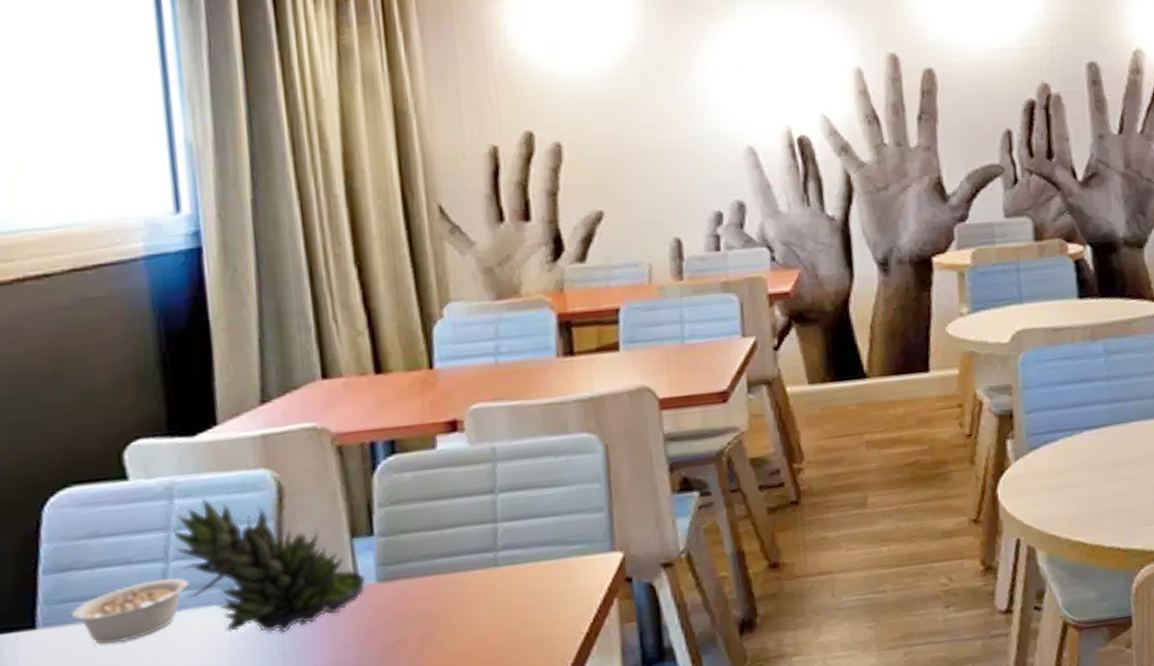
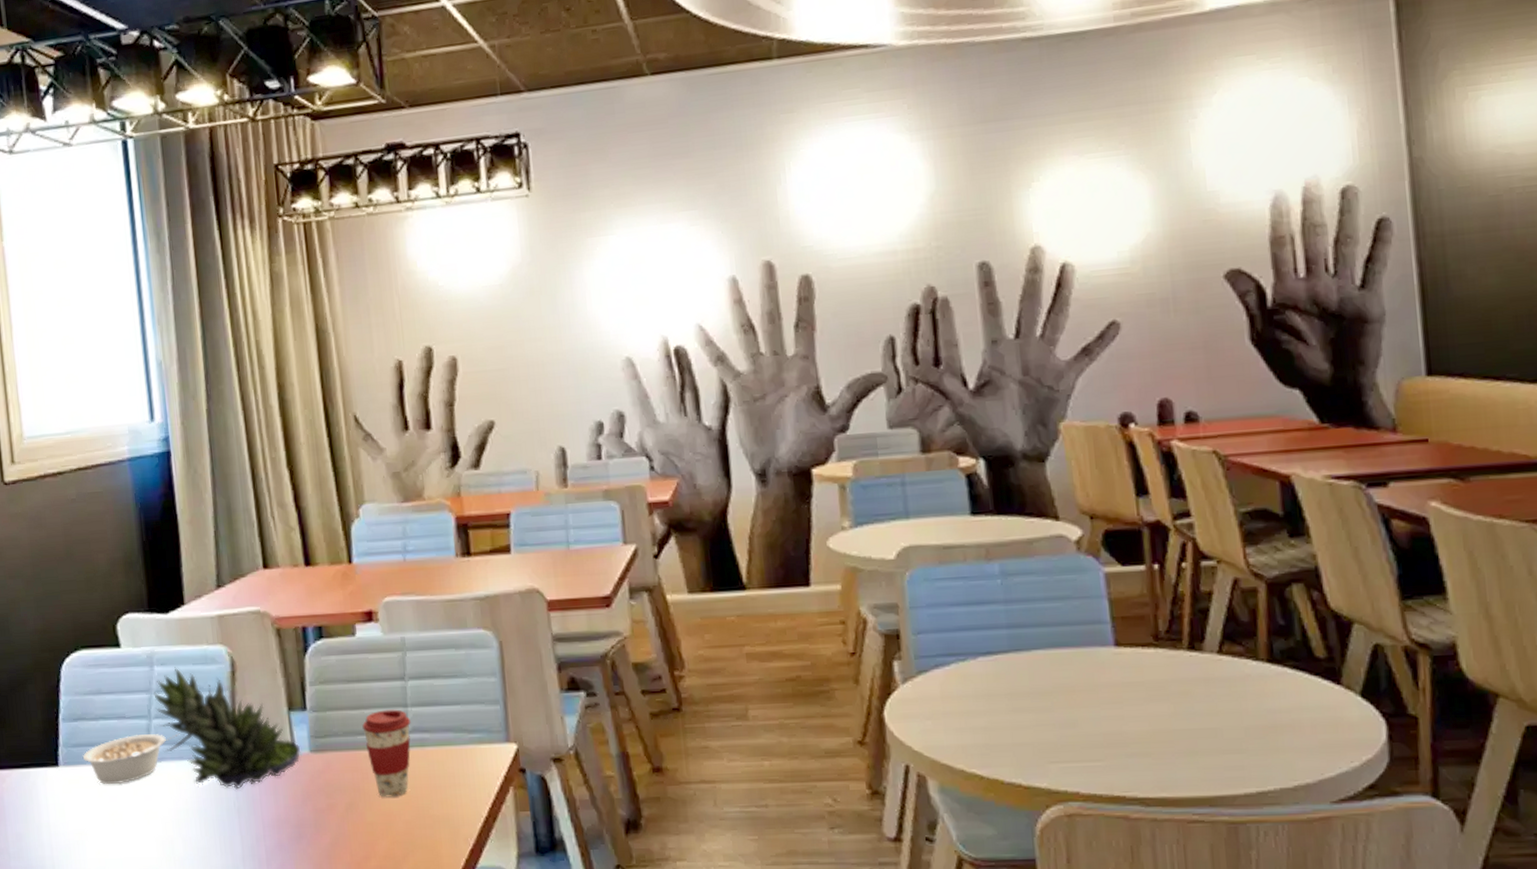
coffee cup: none [442,526,501,624] -> present [362,709,411,798]

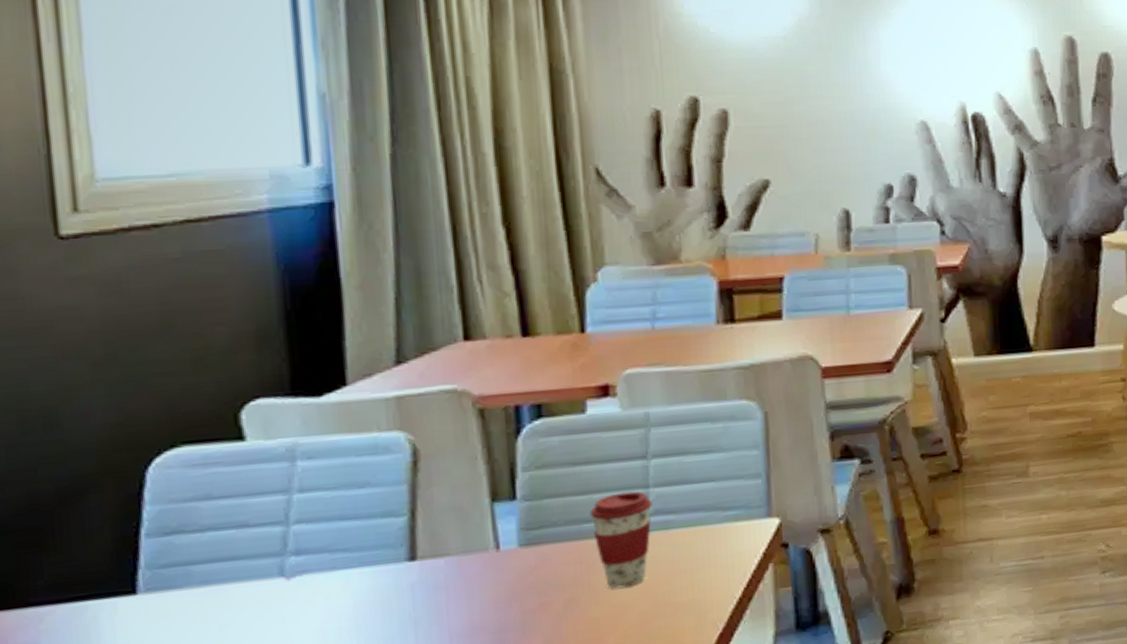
legume: present [82,733,180,785] -> none [177,538,333,610]
succulent plant: present [152,667,301,790] -> none [293,460,507,599]

